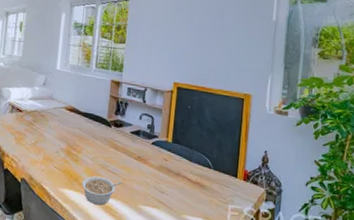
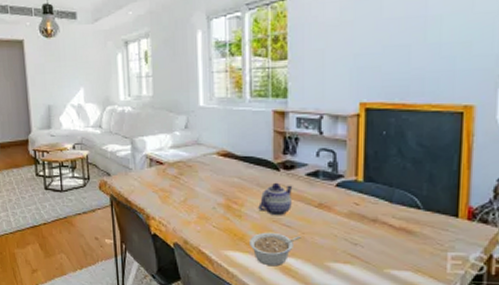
teapot: none [92,136,120,164] -> present [258,182,293,216]

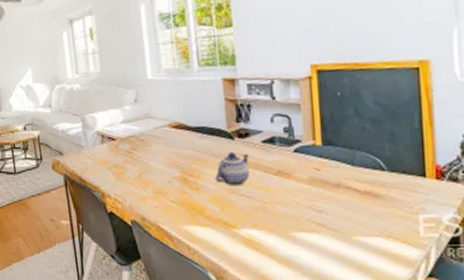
legume: present [250,232,301,267] -> none [209,203,263,240]

